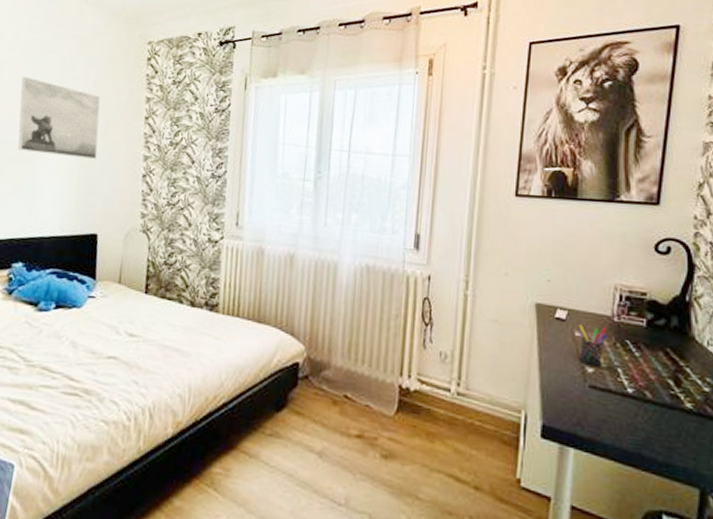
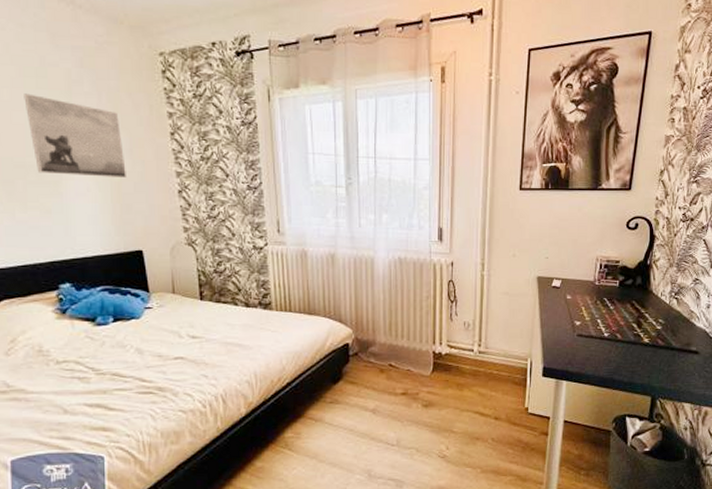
pen holder: present [579,324,608,367] -> none [570,290,591,320]

